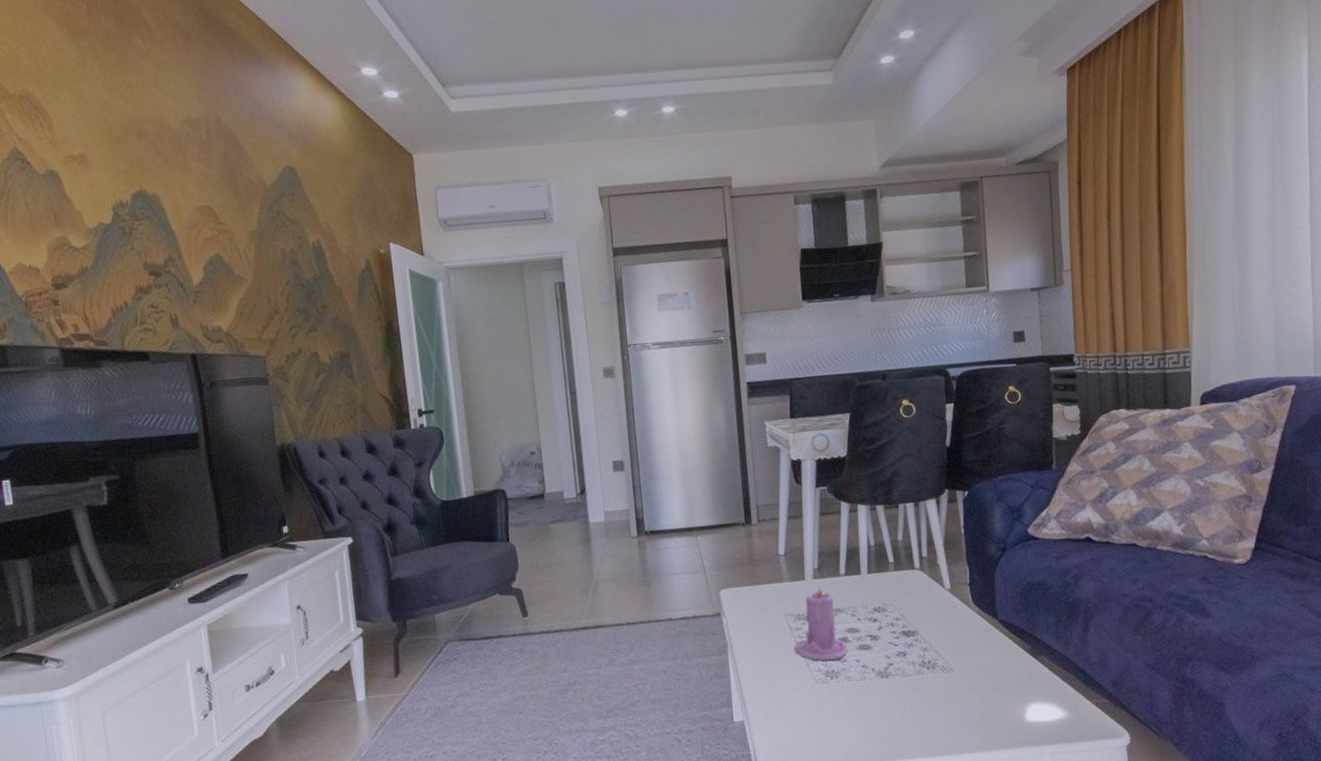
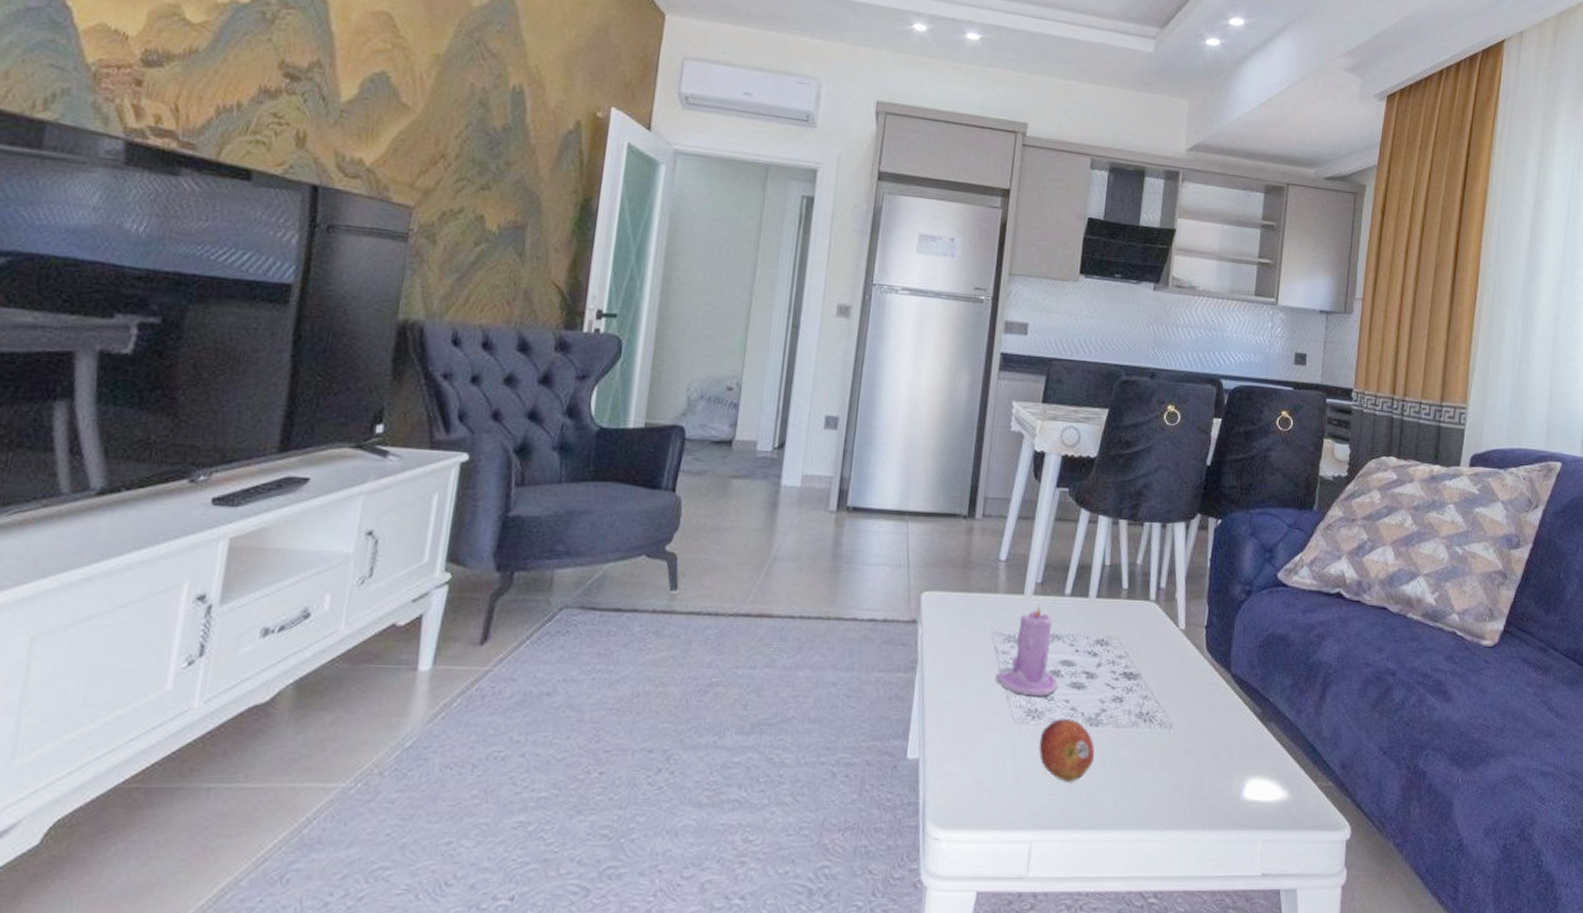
fruit: none [840,675,890,725] -> present [1039,719,1095,782]

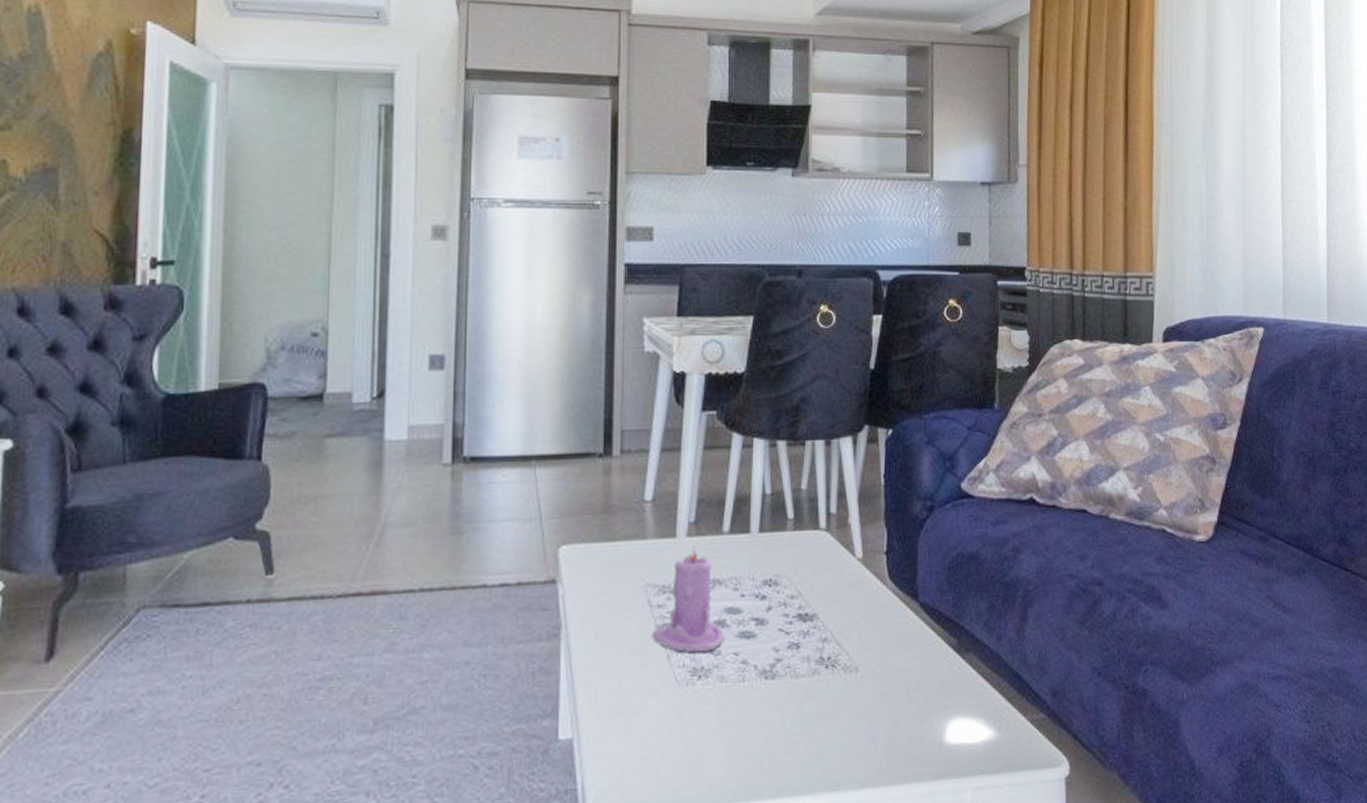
fruit: present [1039,719,1095,782] -> none [709,674,774,747]

